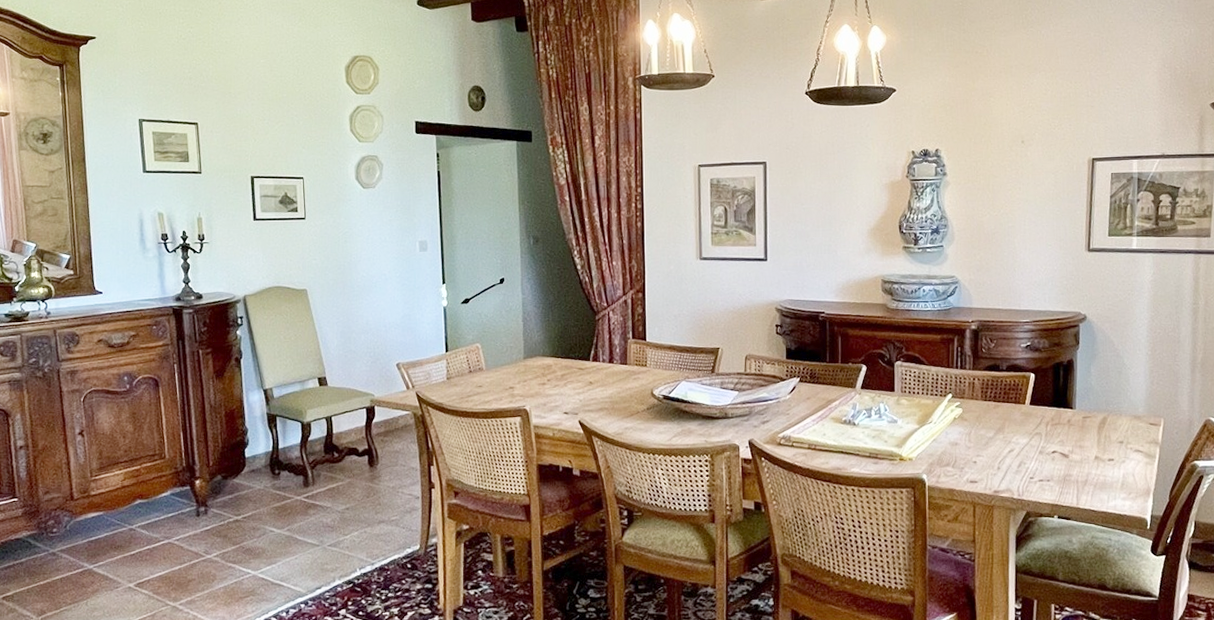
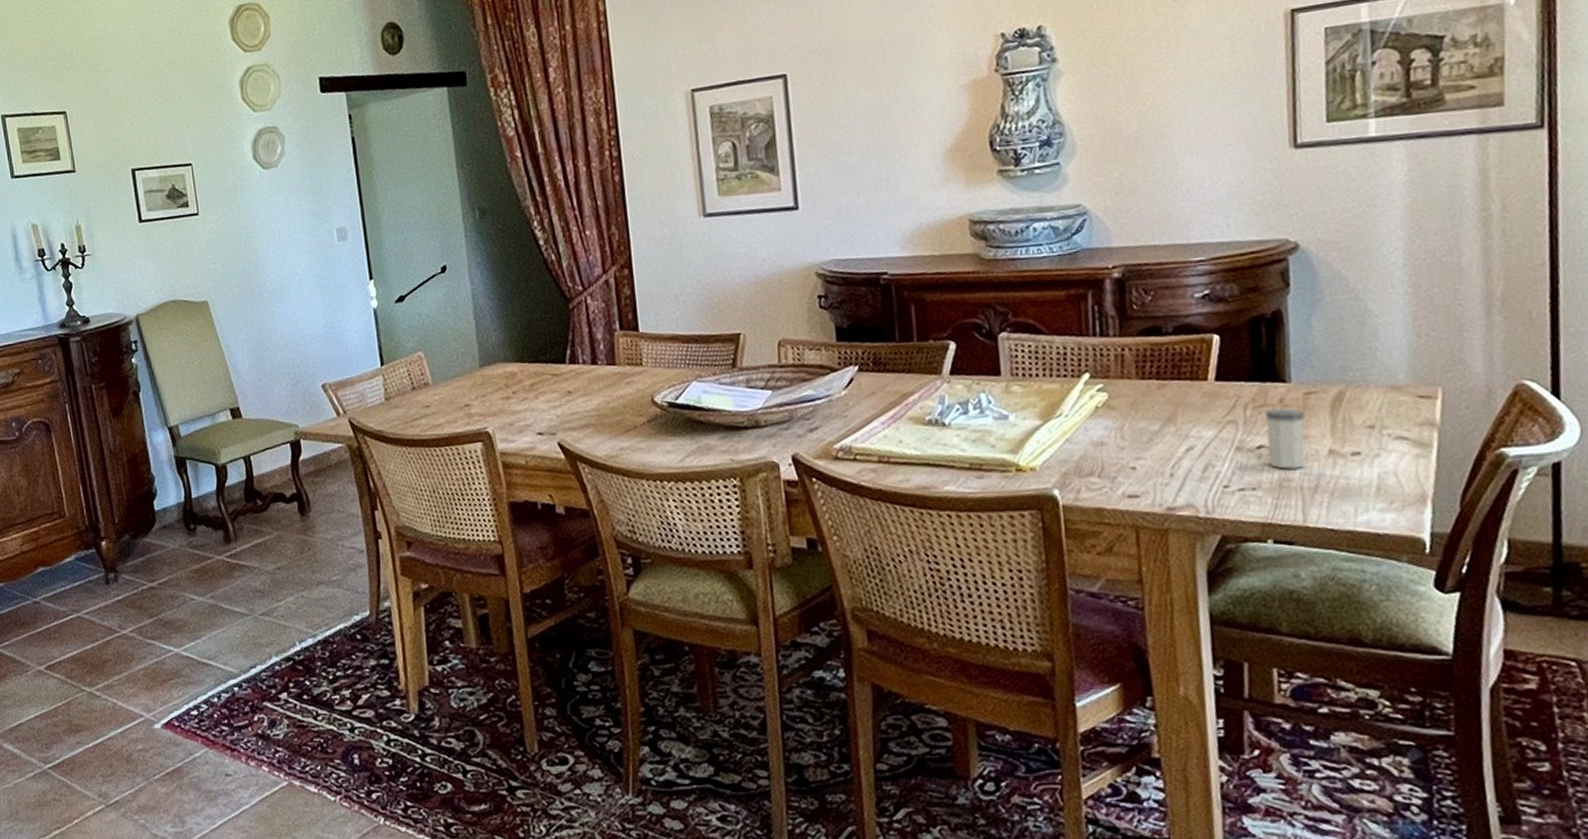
salt shaker: none [1058,426,1082,468] -> present [1264,407,1306,469]

